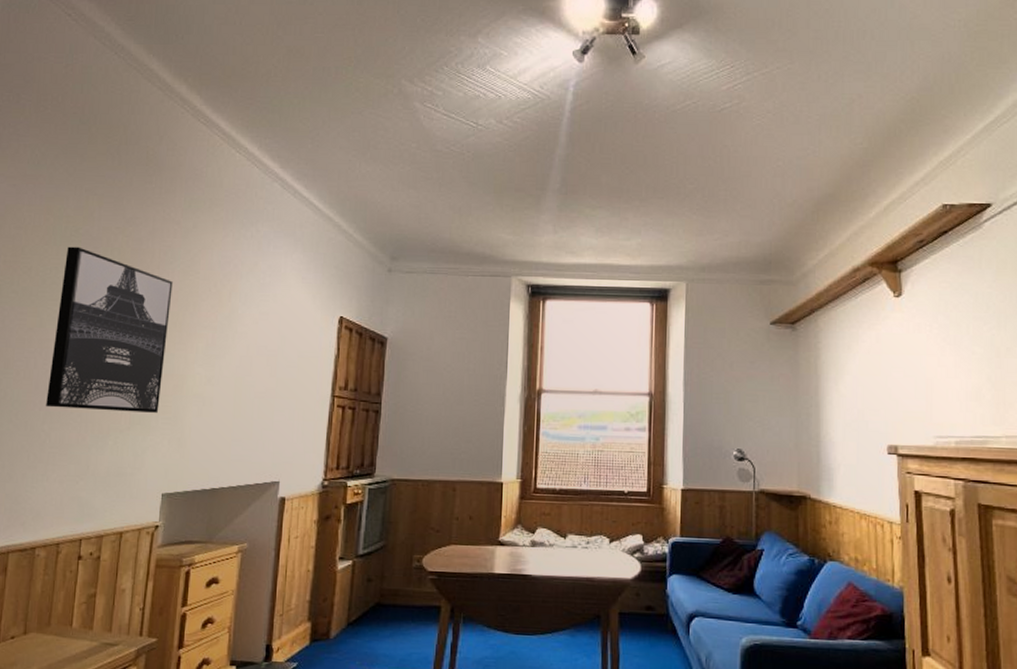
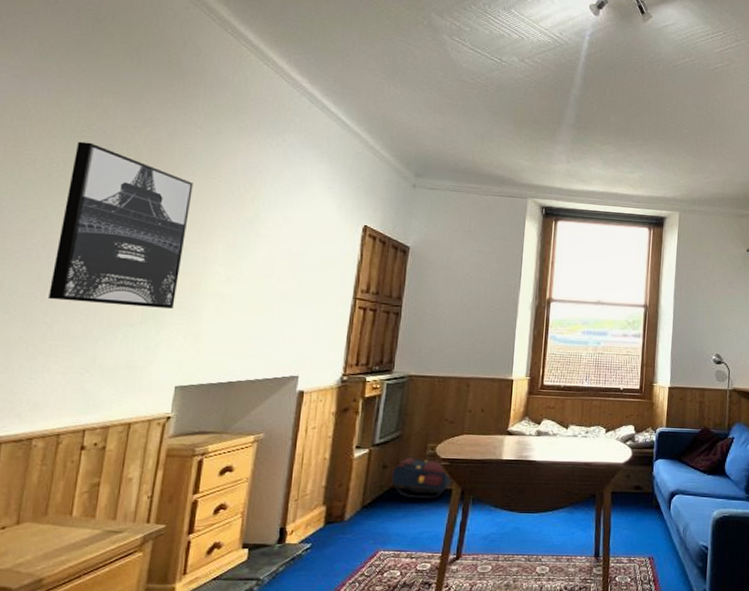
satchel: none [376,569,442,616] -> present [391,457,453,498]

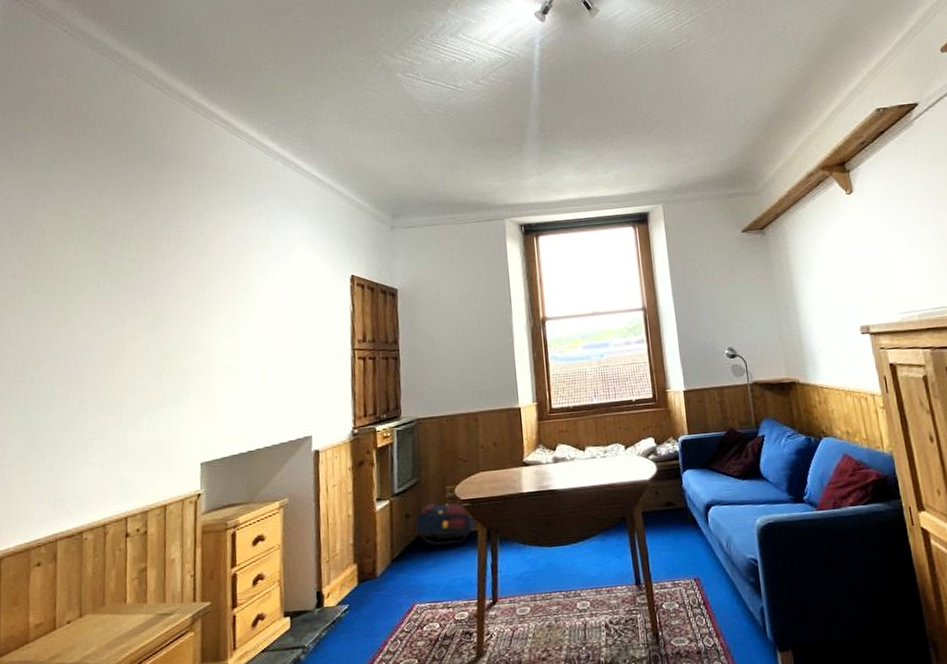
wall art: present [48,141,193,309] -> none [79,242,191,397]

